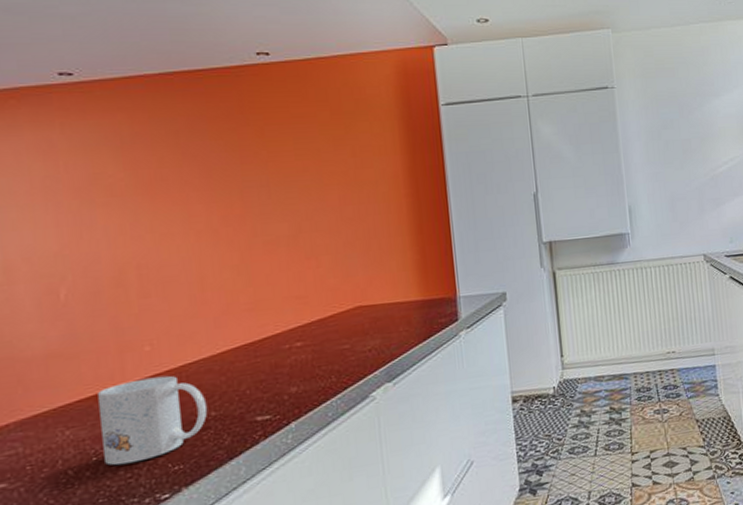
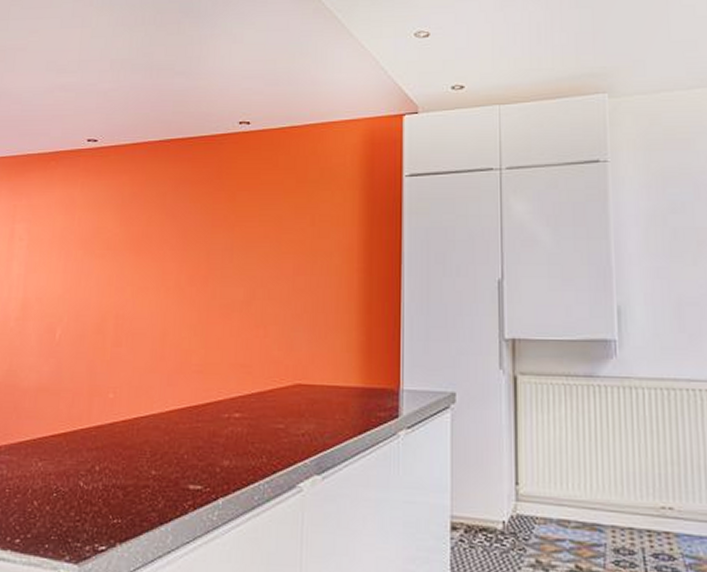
mug: present [98,375,208,465] -> none [62,424,150,507]

